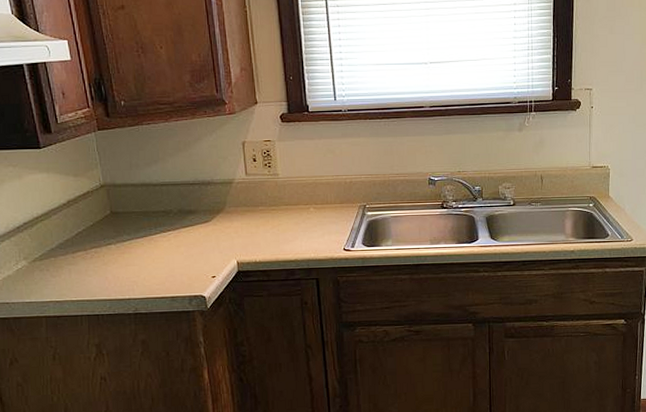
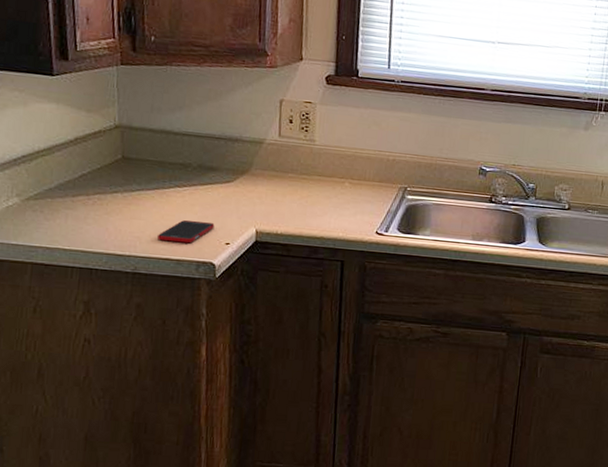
cell phone: none [152,260,200,282] -> present [158,220,215,244]

